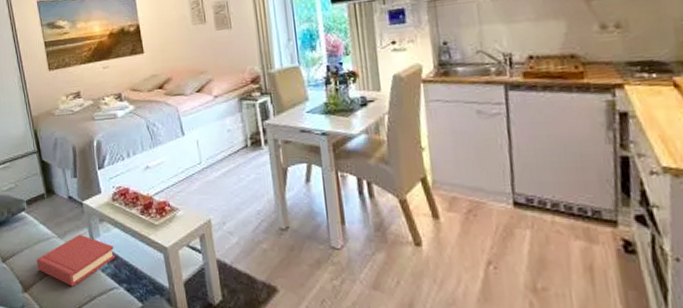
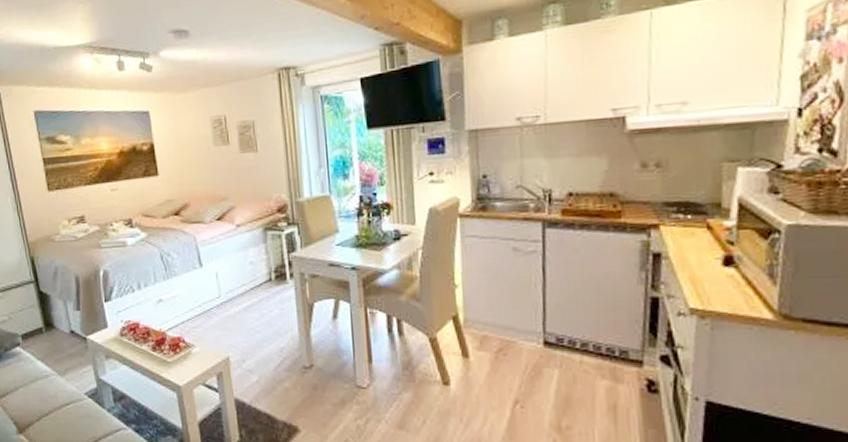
hardback book: present [36,234,115,287] -> none [32,371,123,428]

